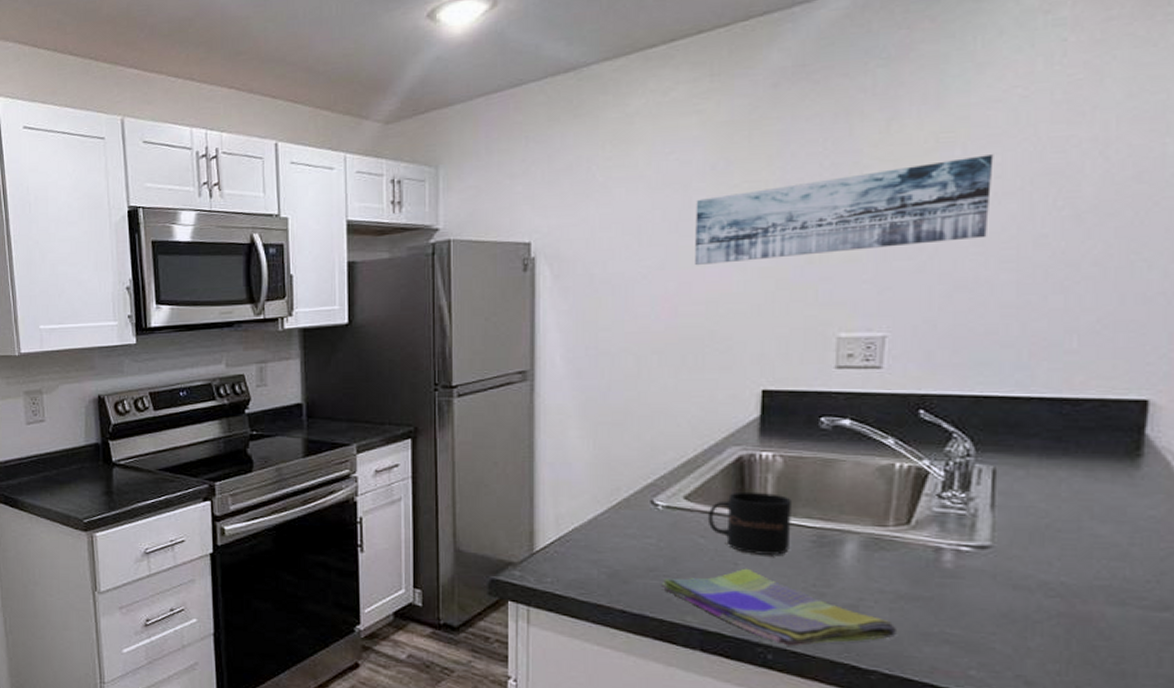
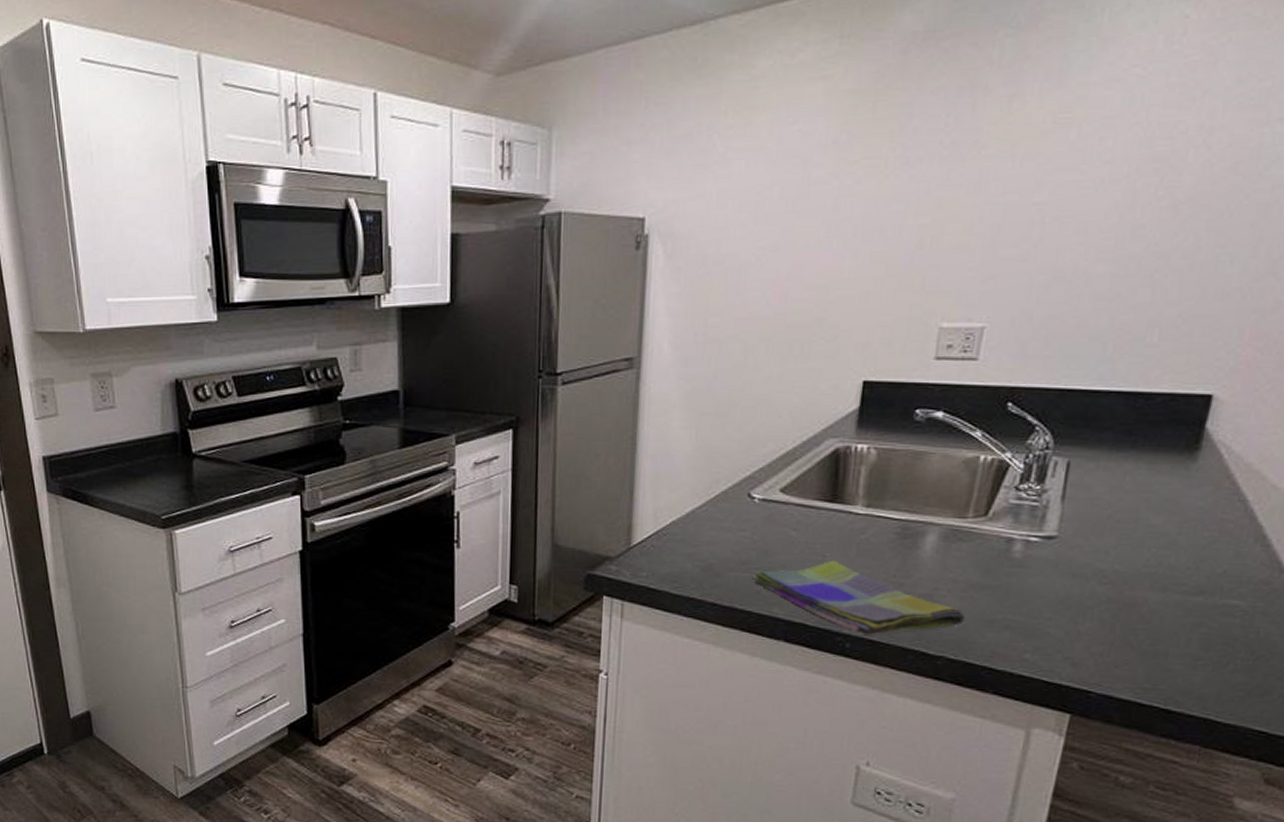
wall art: present [694,154,994,266] -> none [808,138,1106,249]
mug: present [707,491,791,555] -> none [800,484,881,547]

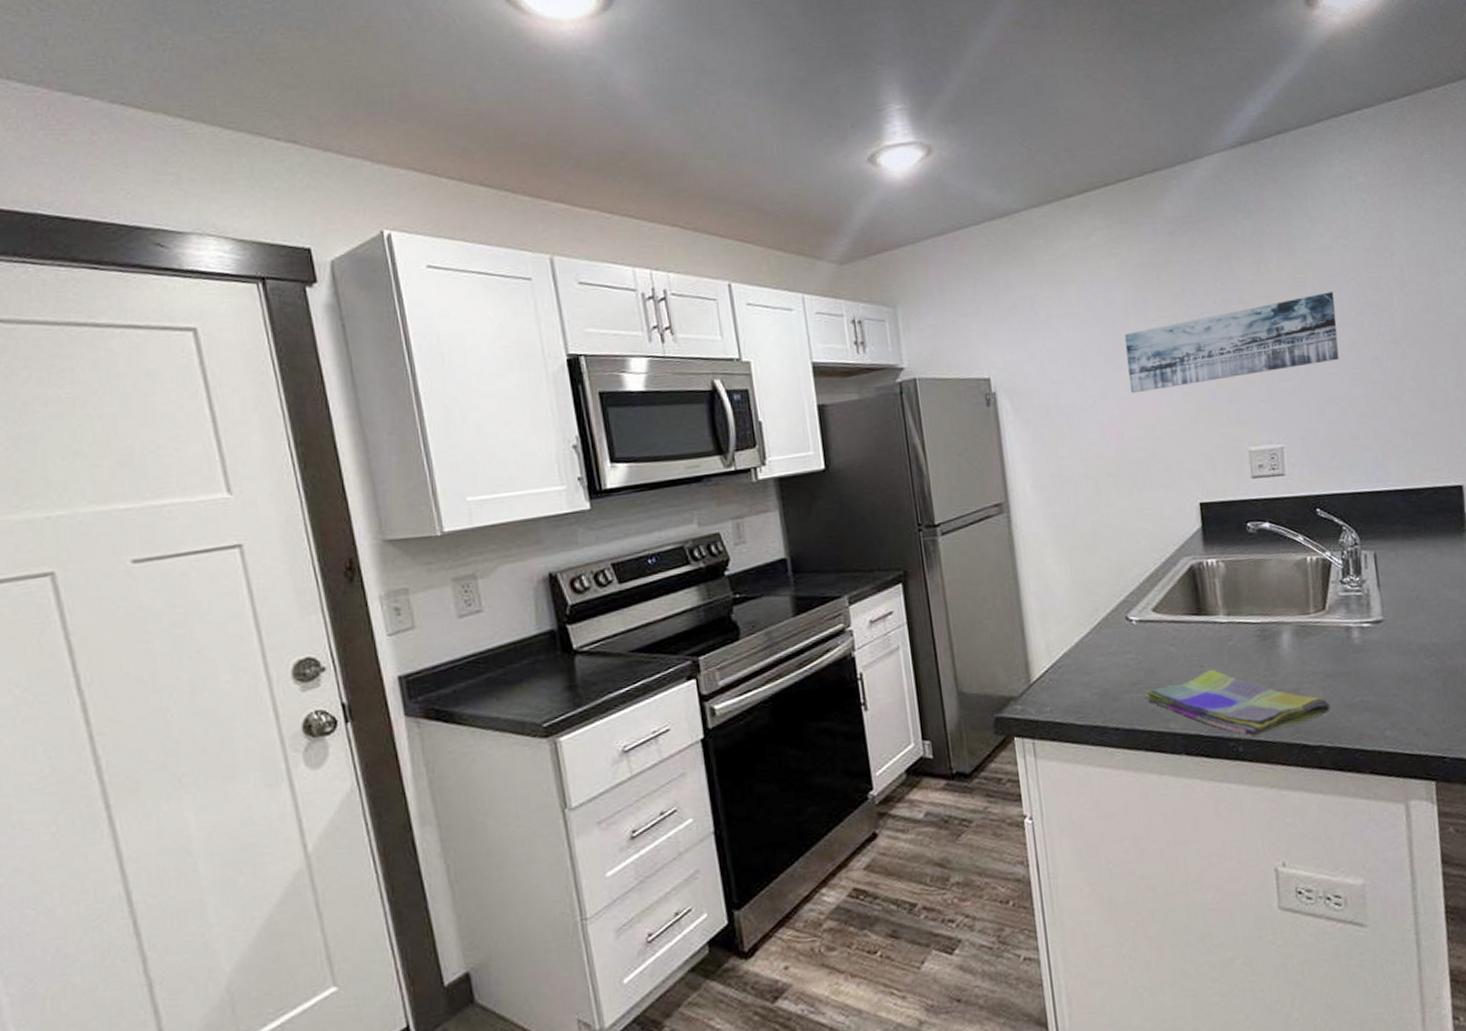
wall art: none [808,138,1106,249] -> present [1124,292,1339,394]

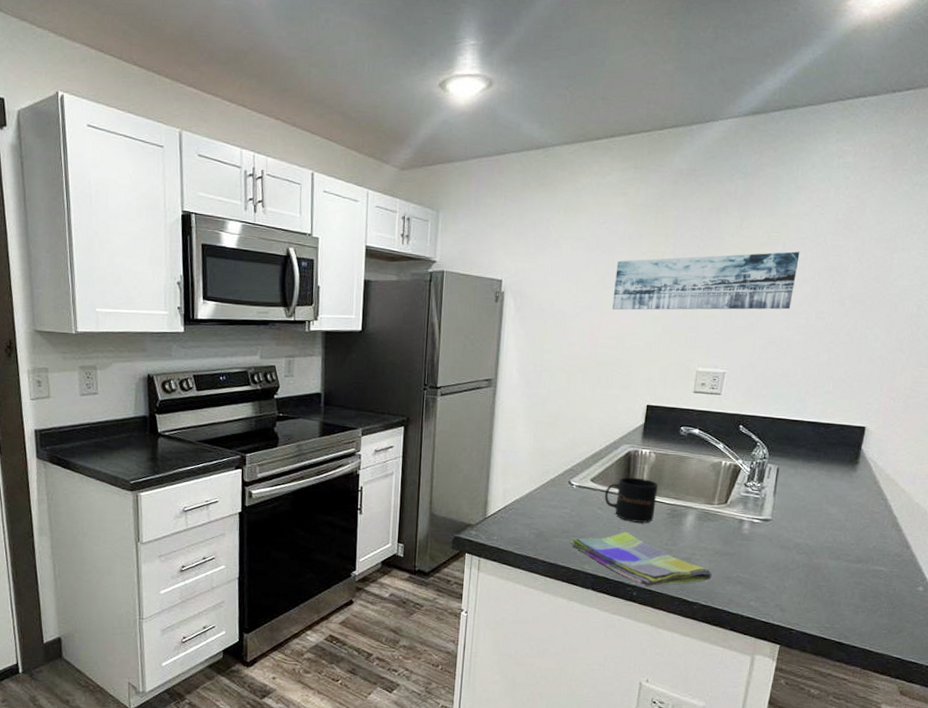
mug: none [1173,596,1241,655] -> present [604,477,658,523]

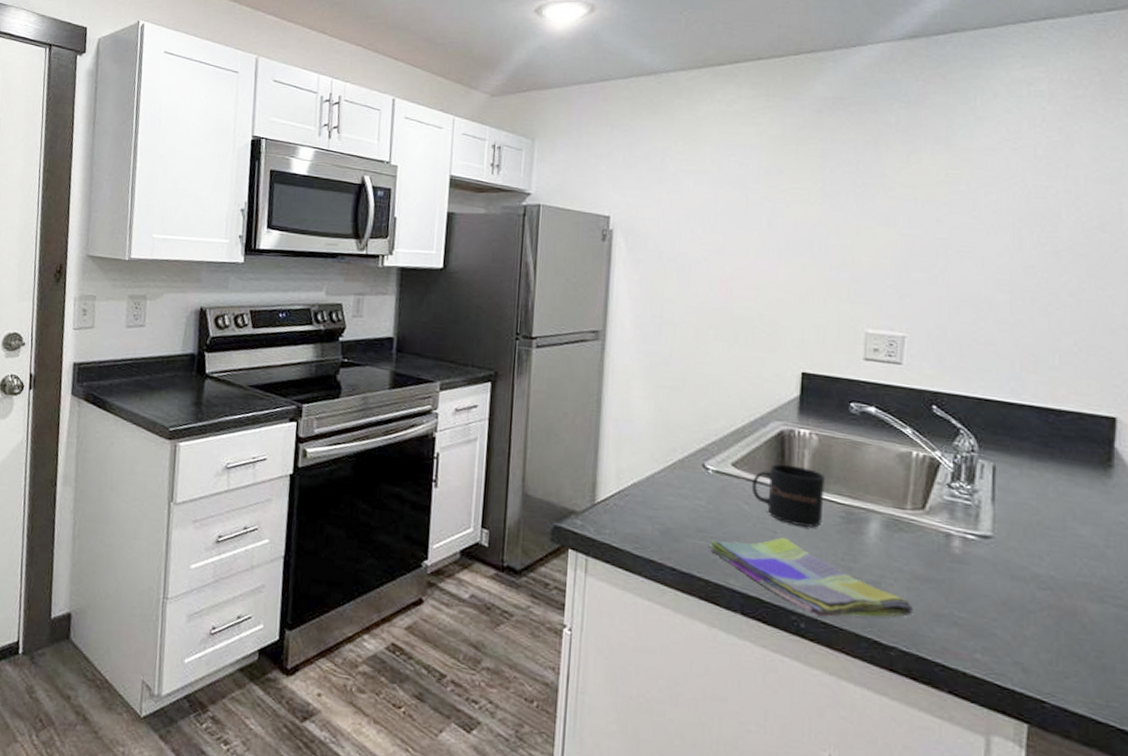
wall art: present [612,251,800,310] -> none [748,192,991,262]

